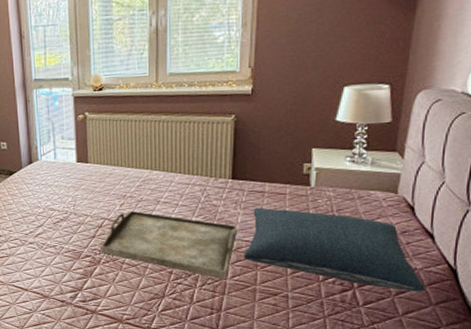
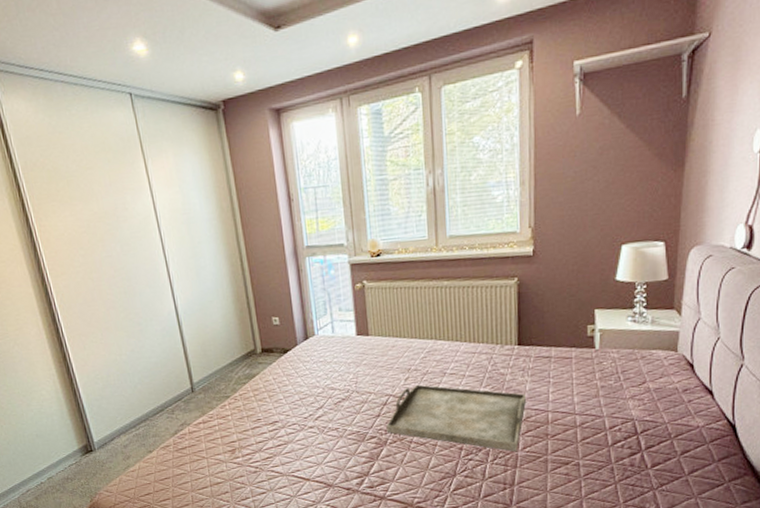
pillow: present [244,207,425,292] -> none [534,373,708,450]

